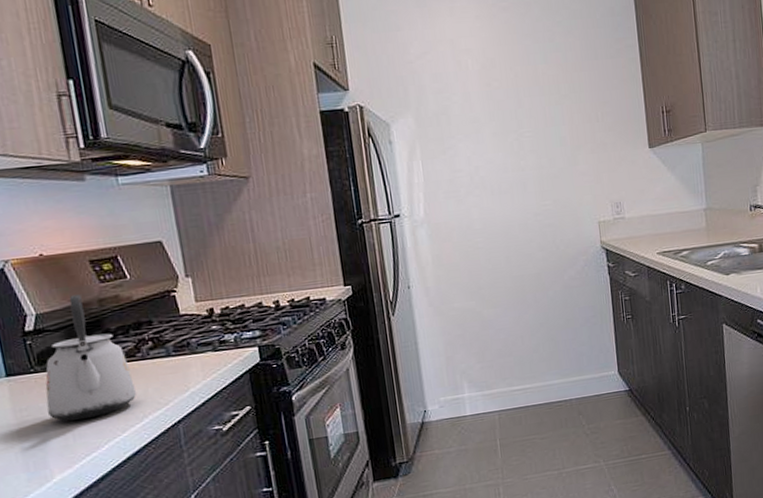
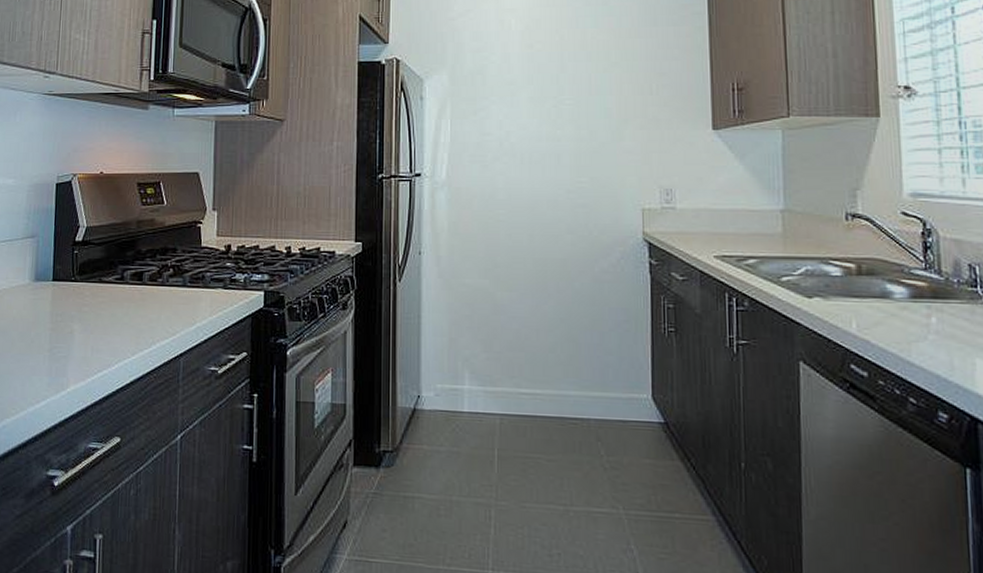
kettle: present [45,294,136,421] -> none [76,213,151,334]

